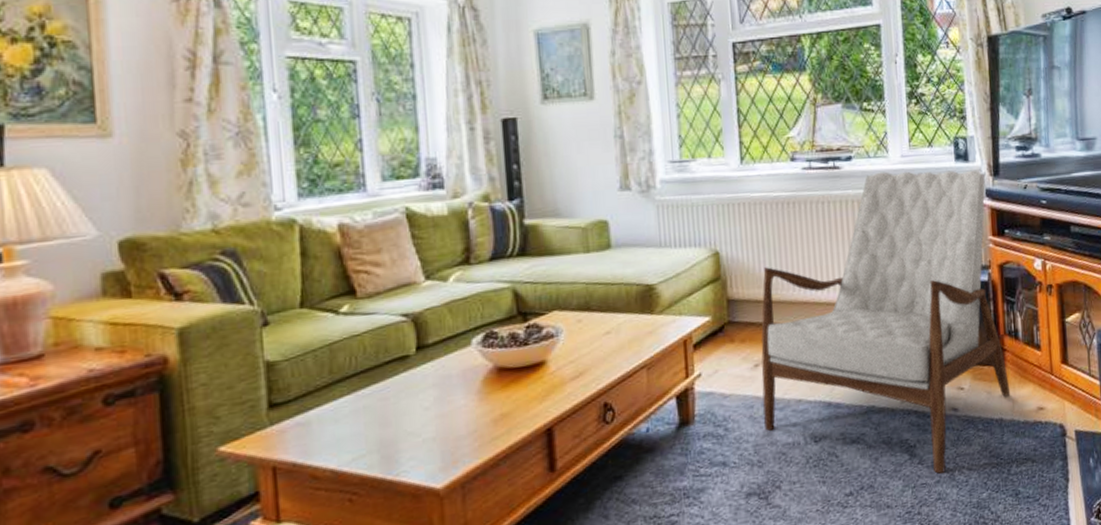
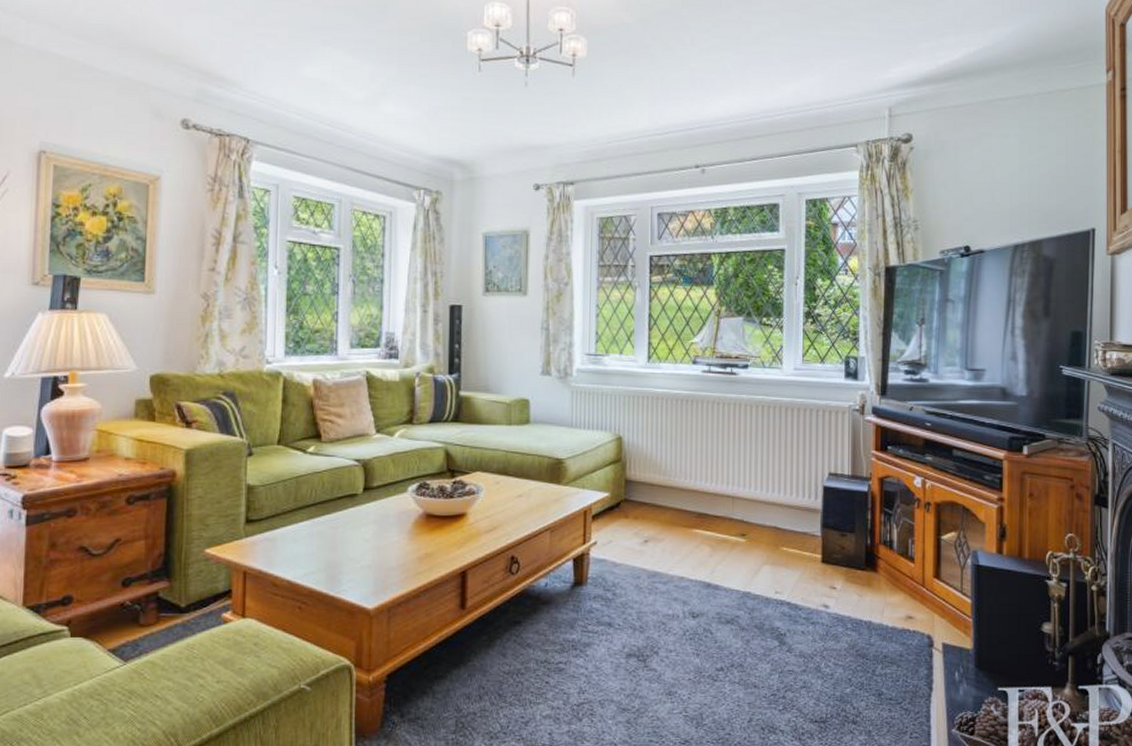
armchair: present [761,170,1011,474] -> none [649,381,881,663]

